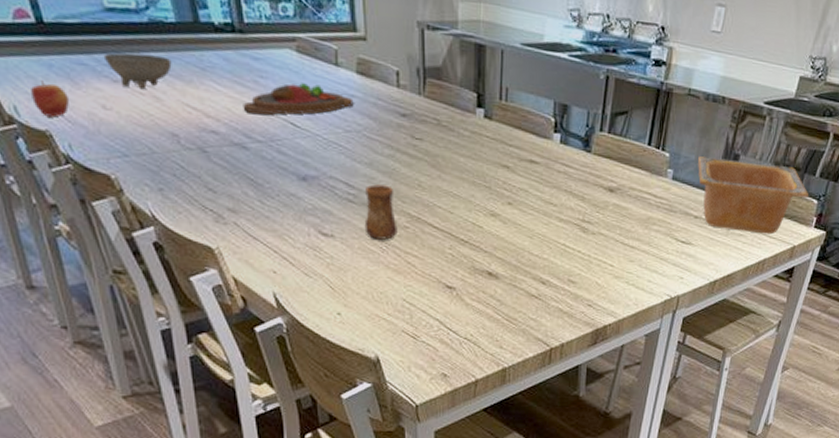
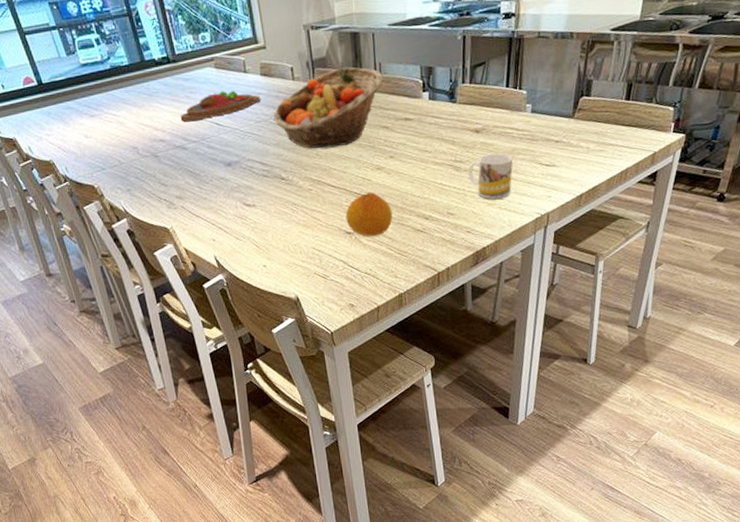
apple: present [31,80,69,118] -> none [38,125,63,151]
bowl: present [103,52,172,90] -> none [82,91,129,119]
cup: present [364,184,398,240] -> none [276,159,304,203]
fruit basket: none [368,84,509,181] -> present [273,67,383,149]
fruit: none [447,242,504,296] -> present [345,192,393,237]
mug: none [595,219,648,272] -> present [468,153,514,200]
serving bowl: present [698,156,809,235] -> none [553,82,665,148]

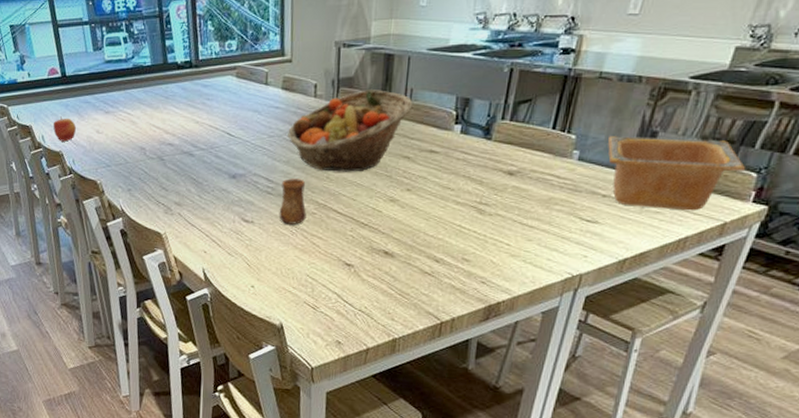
apple: none [38,125,63,151] -> present [53,116,76,142]
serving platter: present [180,90,261,122] -> none [192,101,278,129]
cup: none [276,159,304,203] -> present [279,178,307,224]
fruit: present [345,192,393,237] -> none [347,225,400,273]
mug: present [468,153,514,200] -> none [492,200,549,251]
serving bowl: none [553,82,665,148] -> present [608,136,746,211]

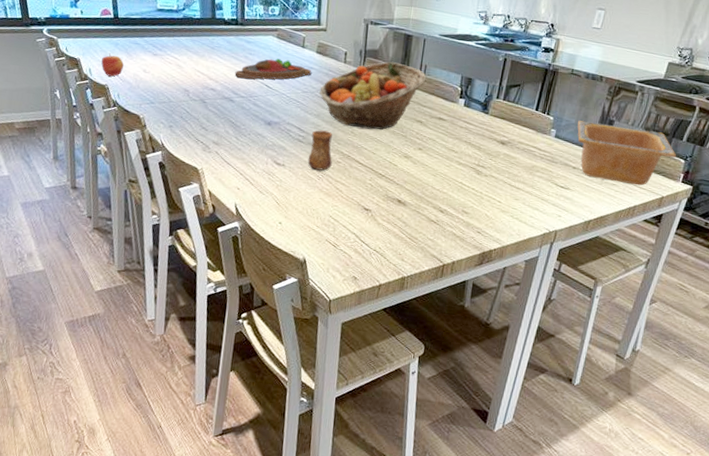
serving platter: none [192,101,278,129] -> present [234,58,312,80]

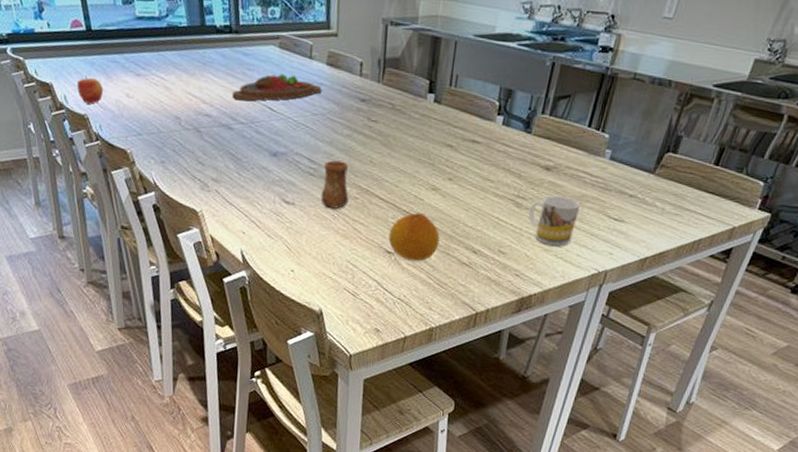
fruit basket: present [319,62,426,130] -> none [331,72,458,158]
fruit: none [366,176,411,218] -> present [388,213,440,261]
mug: none [487,165,532,208] -> present [528,195,581,246]
serving bowl: present [577,120,677,186] -> none [637,138,756,215]

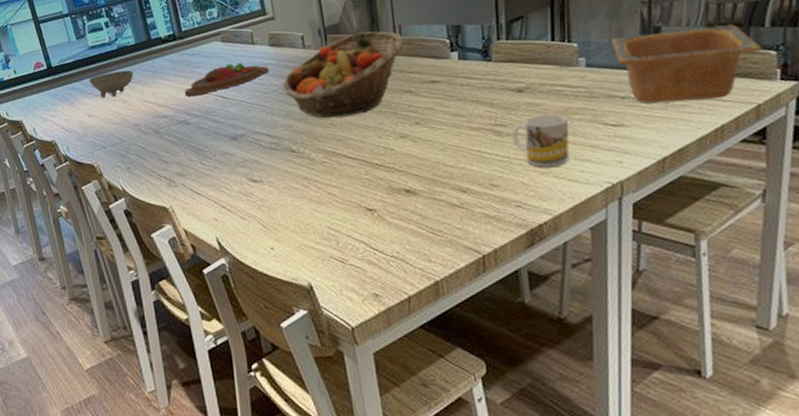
apple: present [77,75,103,104] -> none [44,106,67,131]
bowl: none [131,52,181,81] -> present [88,70,134,98]
cup: present [320,160,349,209] -> none [285,130,317,178]
fruit basket: none [331,72,458,158] -> present [282,31,404,118]
fruit: present [388,213,440,261] -> none [365,163,423,214]
serving bowl: none [637,138,756,215] -> present [611,24,763,104]

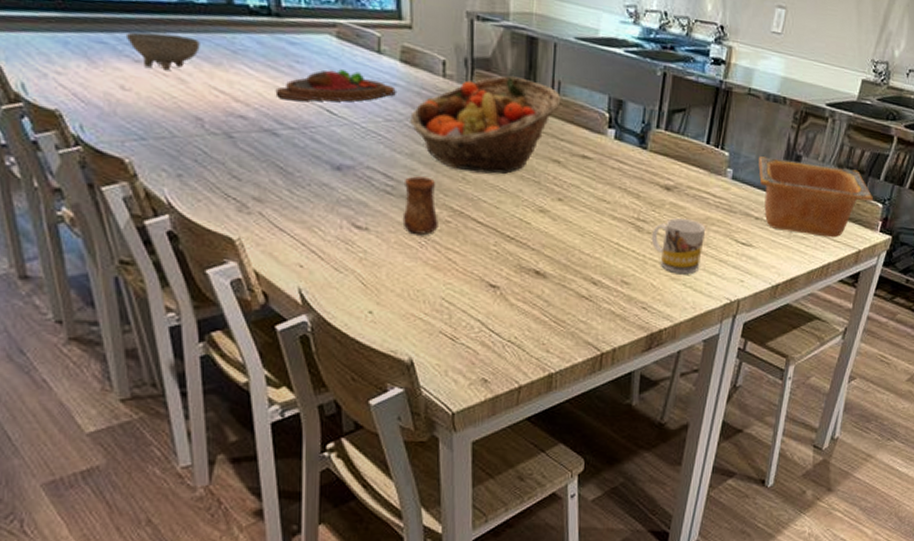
cup: none [285,130,317,178] -> present [402,176,438,235]

